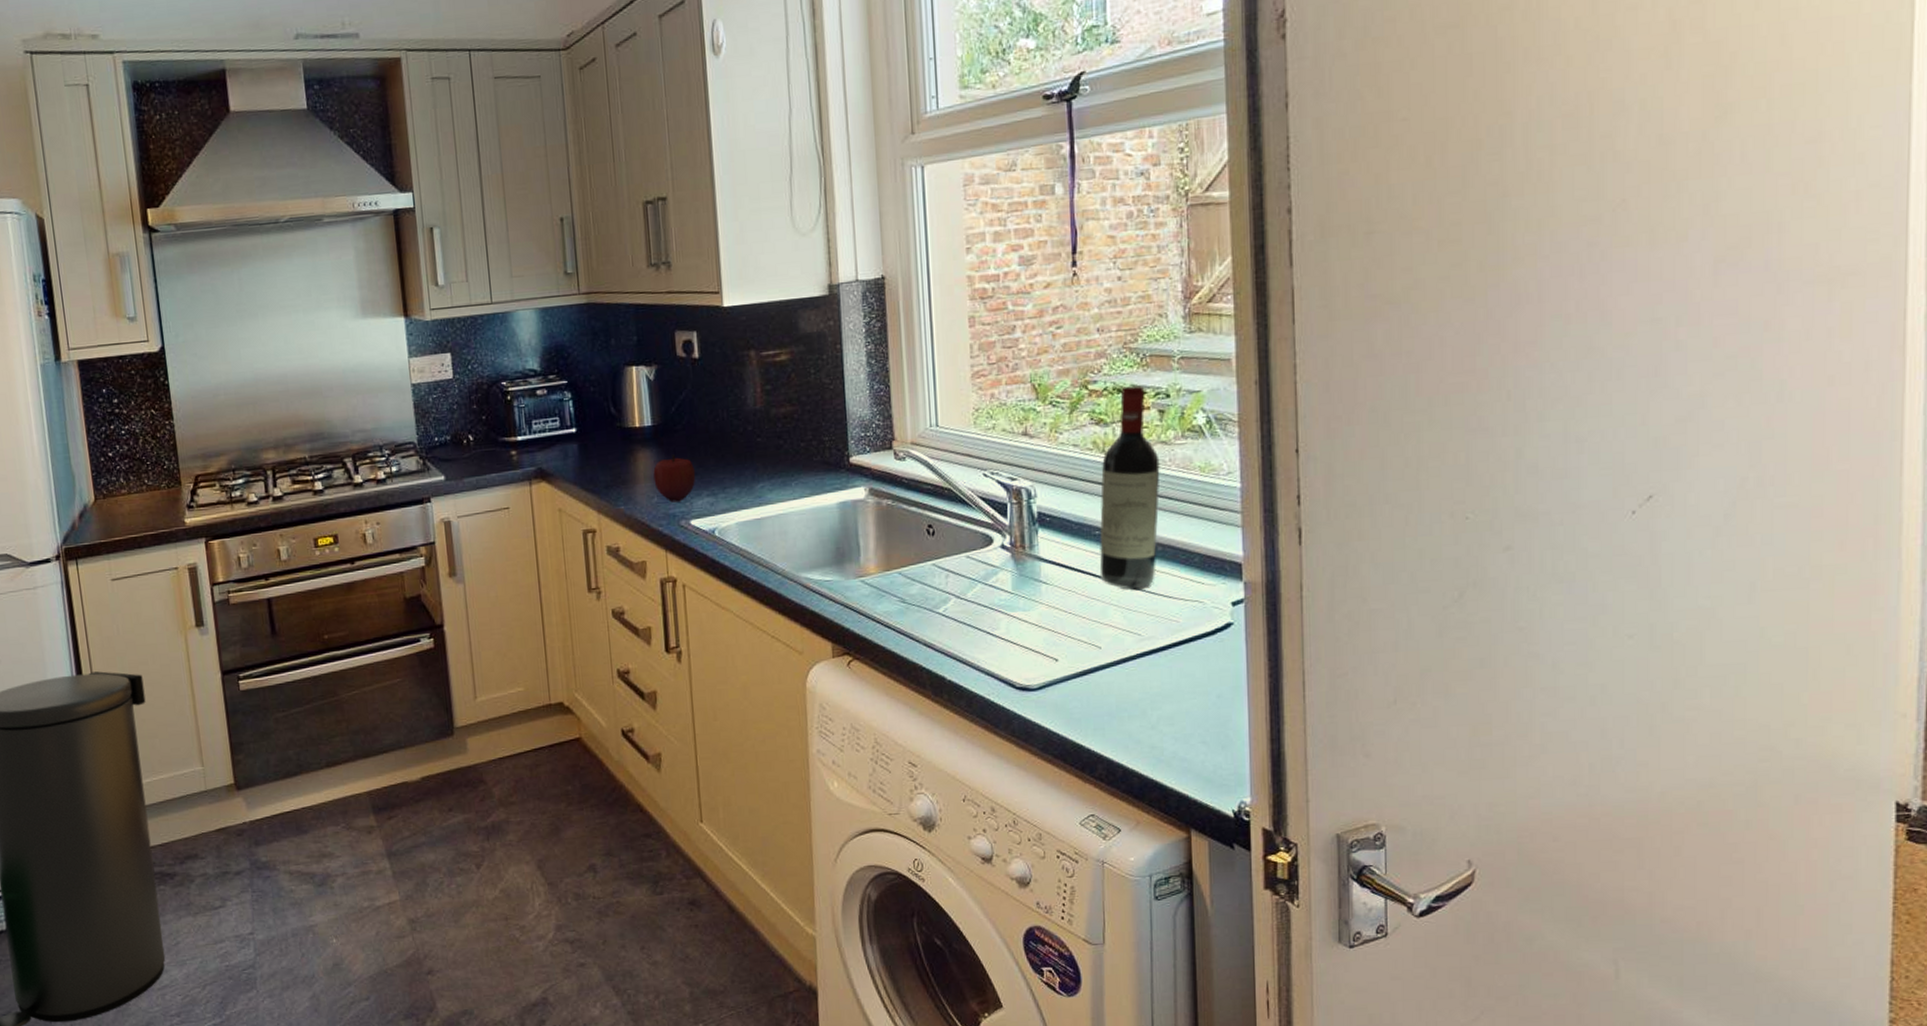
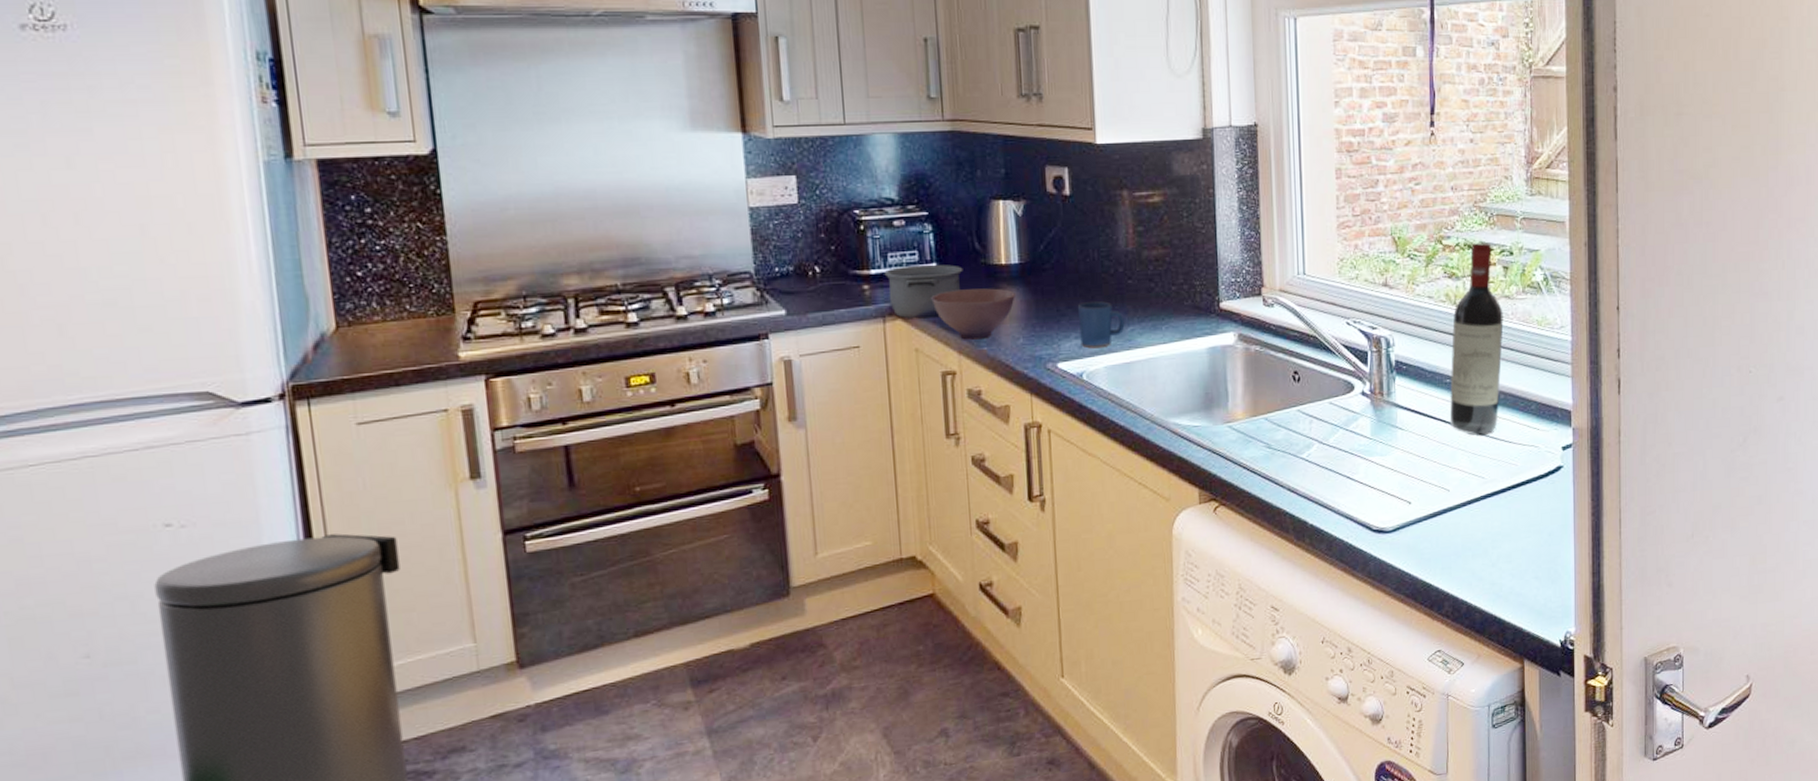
cooking pot: none [529,429,601,481] -> present [884,264,963,319]
bowl: none [572,450,649,500] -> present [931,288,1015,340]
fruit: present [653,455,696,502] -> none [1019,294,1064,344]
mug: none [708,459,755,505] -> present [1077,301,1125,348]

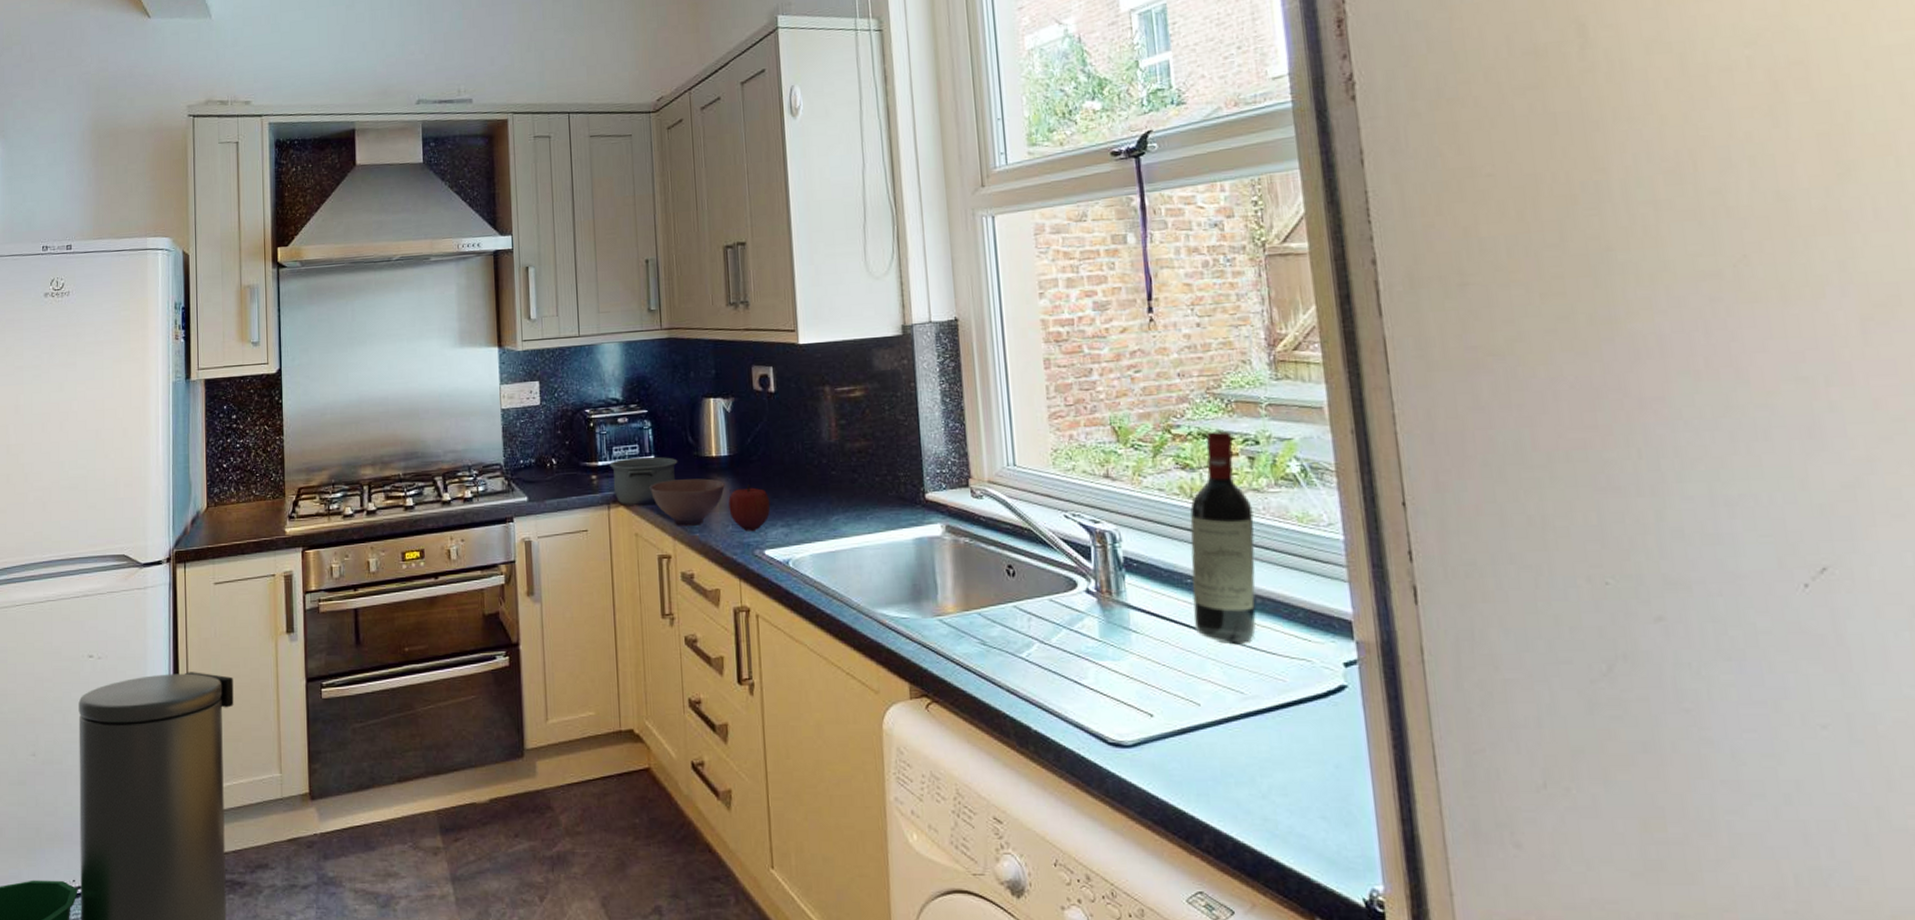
fruit: none [1019,294,1064,344] -> present [728,484,771,532]
mug: present [1077,301,1125,348] -> none [783,491,830,537]

